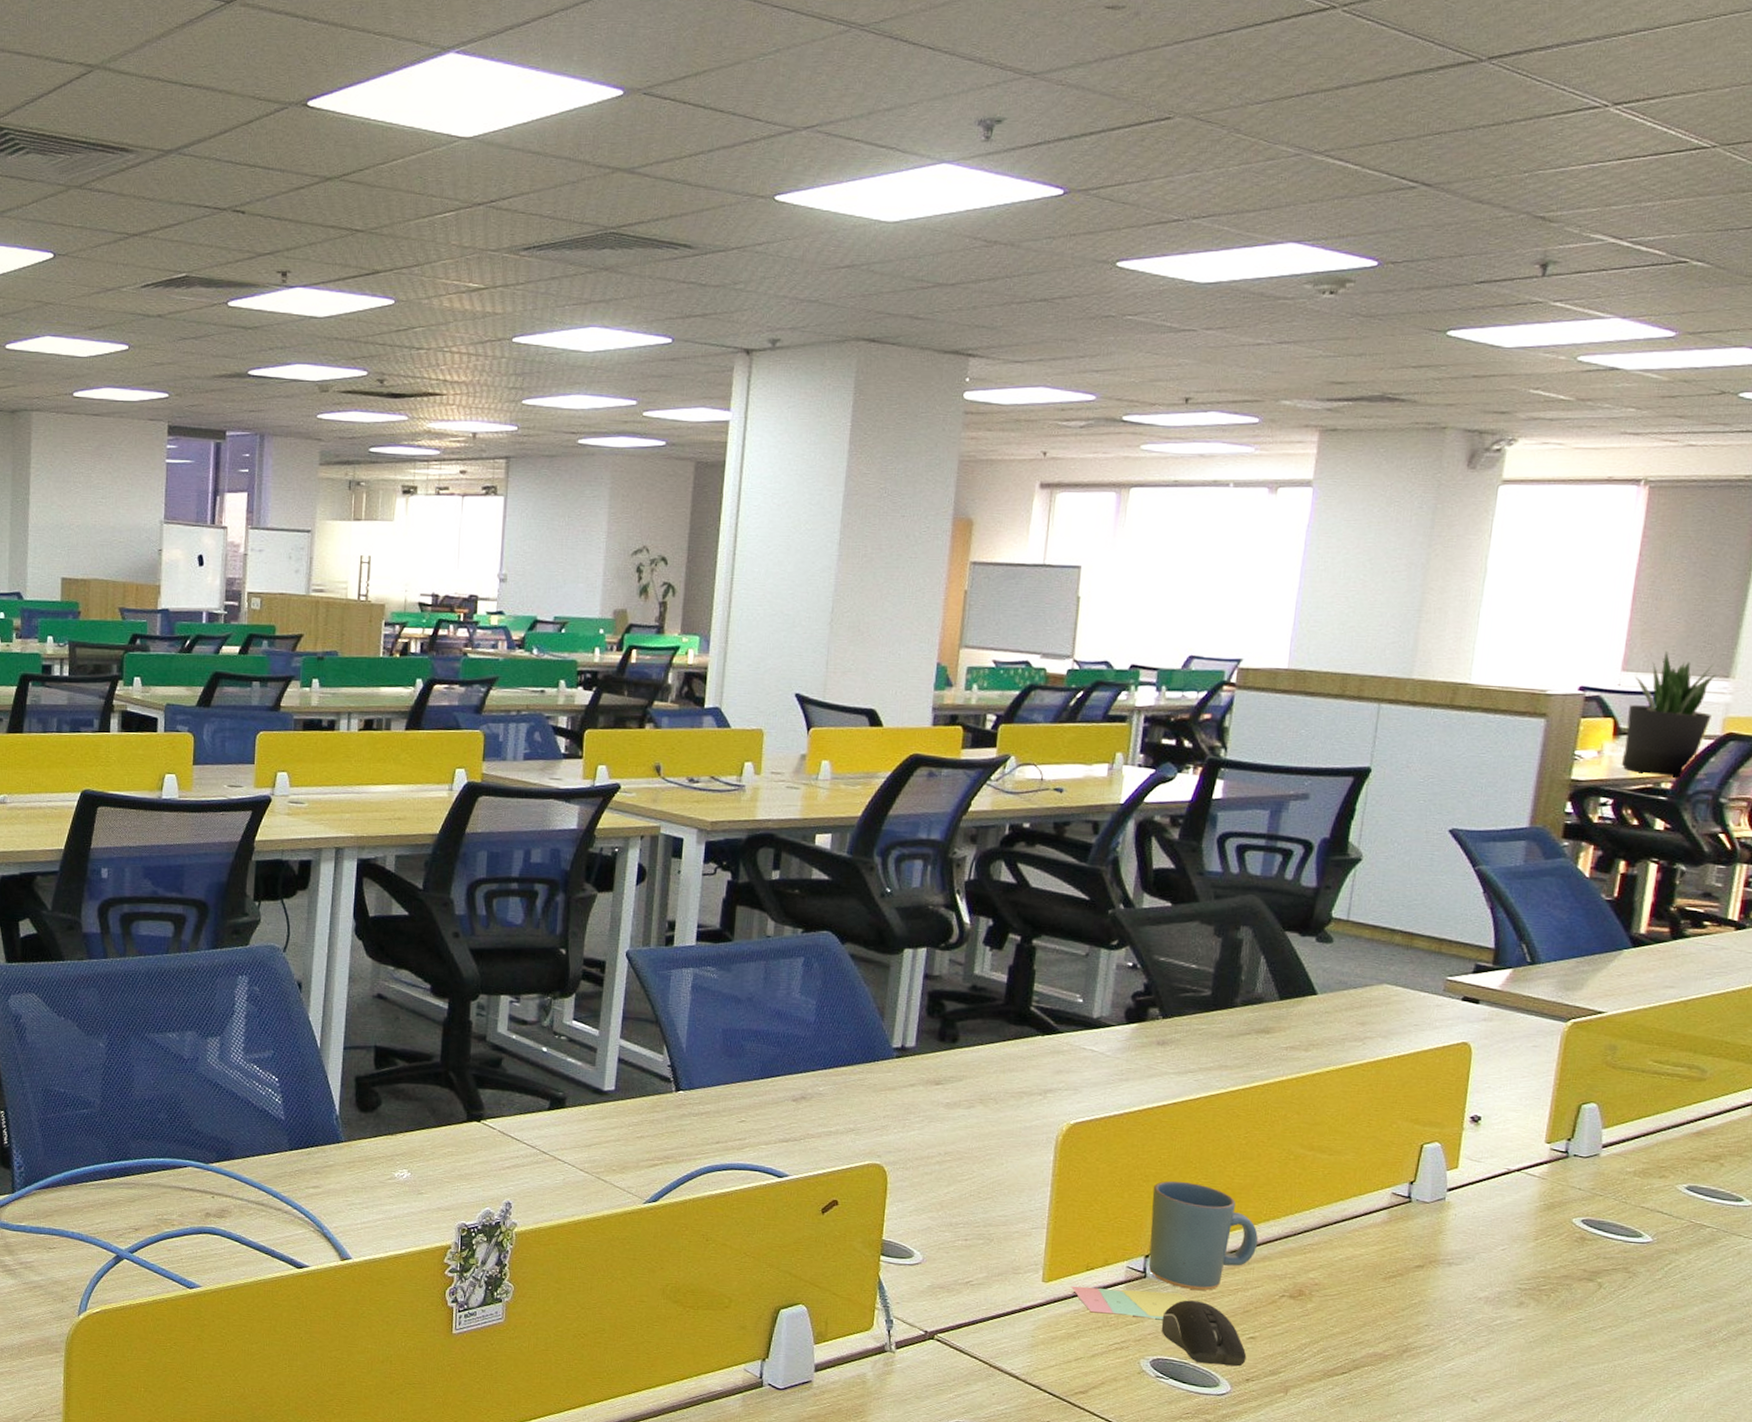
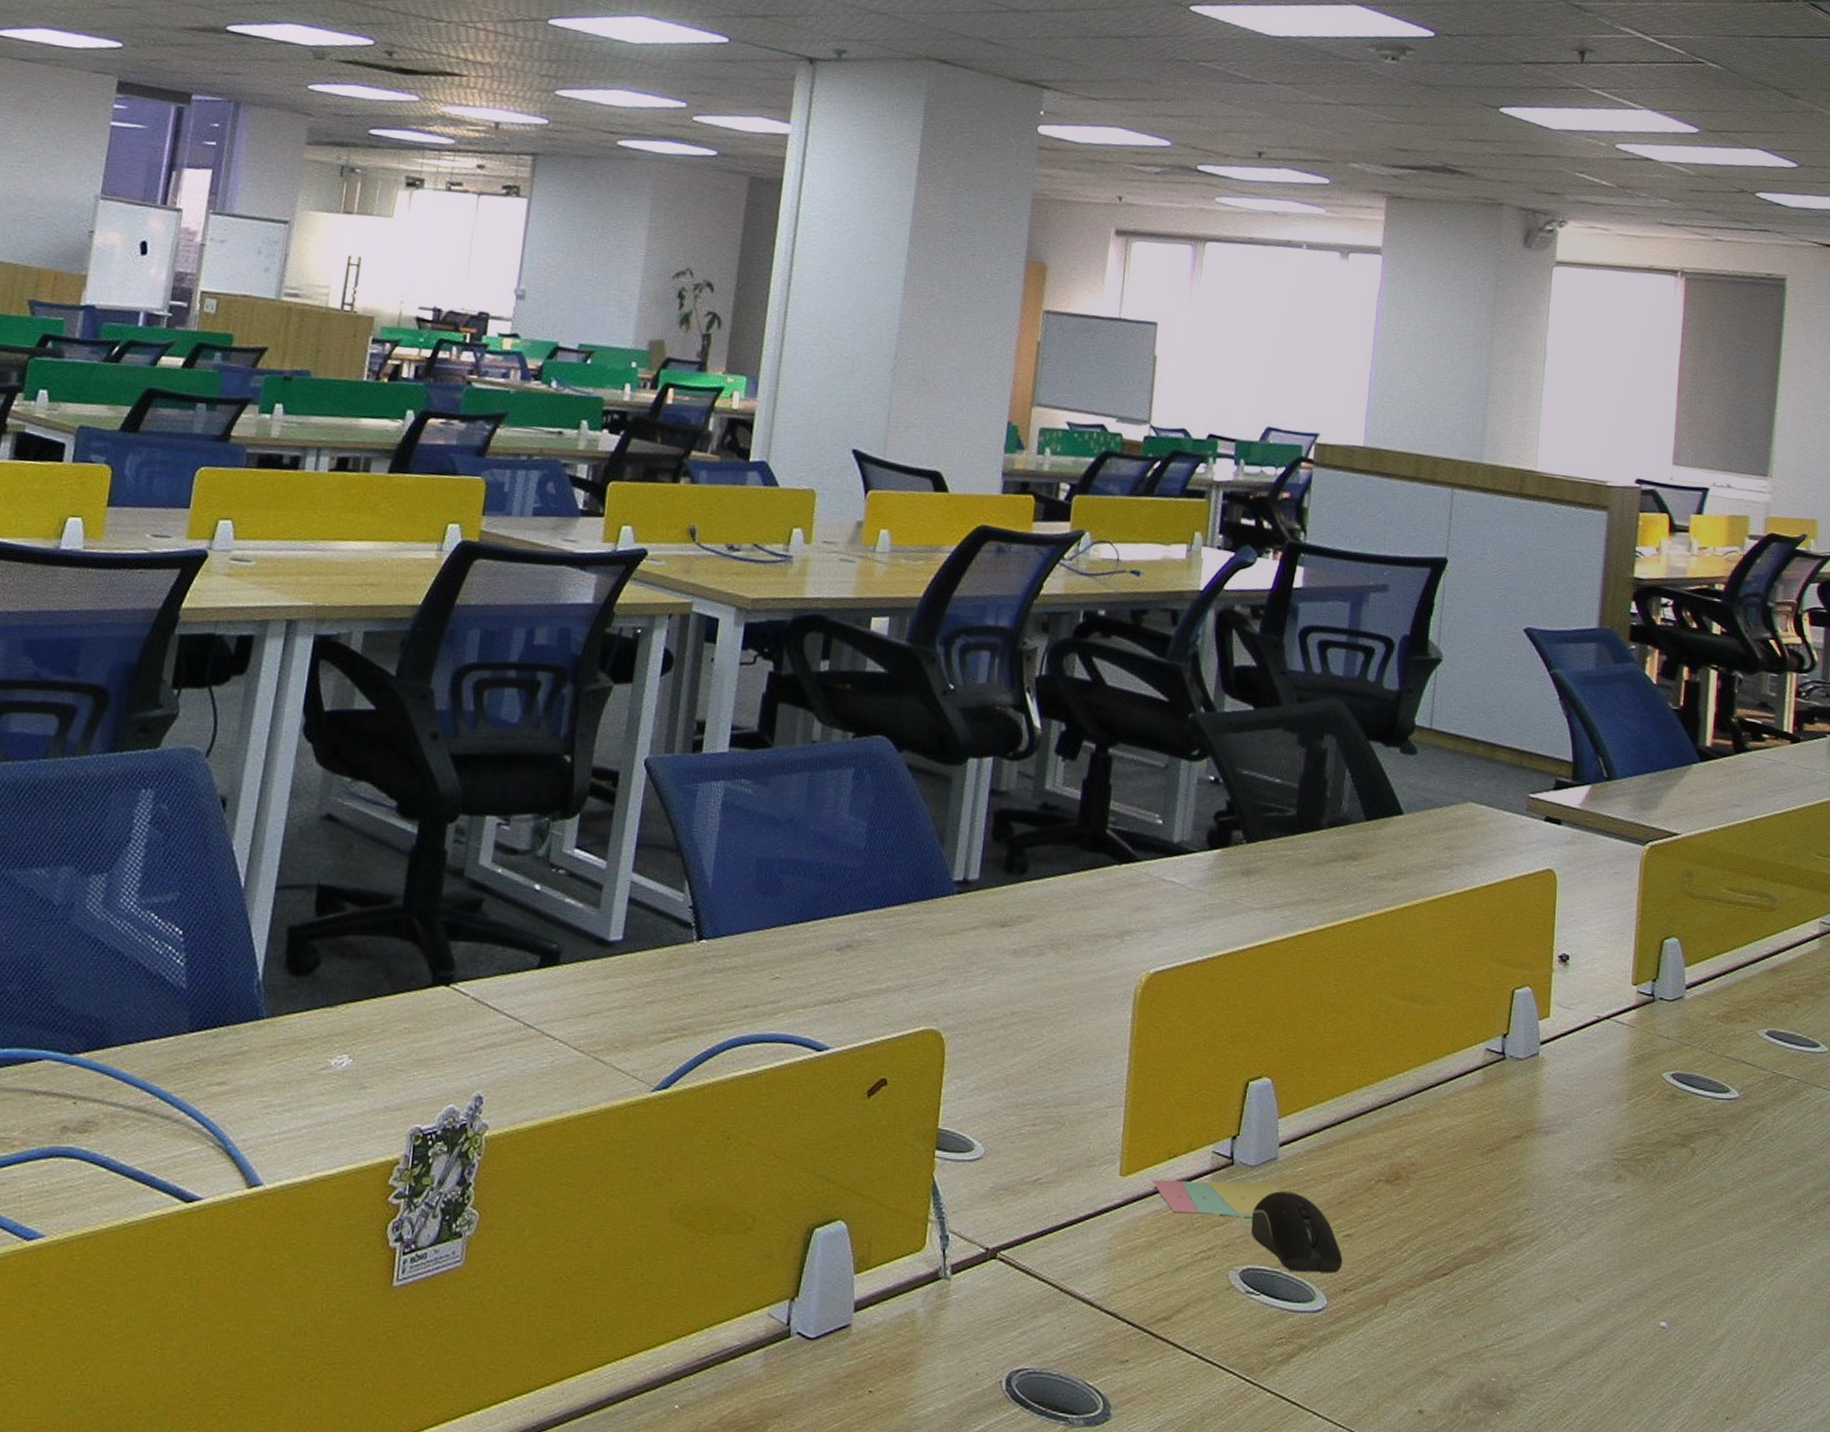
mug: present [1149,1181,1259,1290] -> none [1236,1041,1352,1178]
planter: present [1621,650,1717,778] -> none [1678,445,1756,579]

